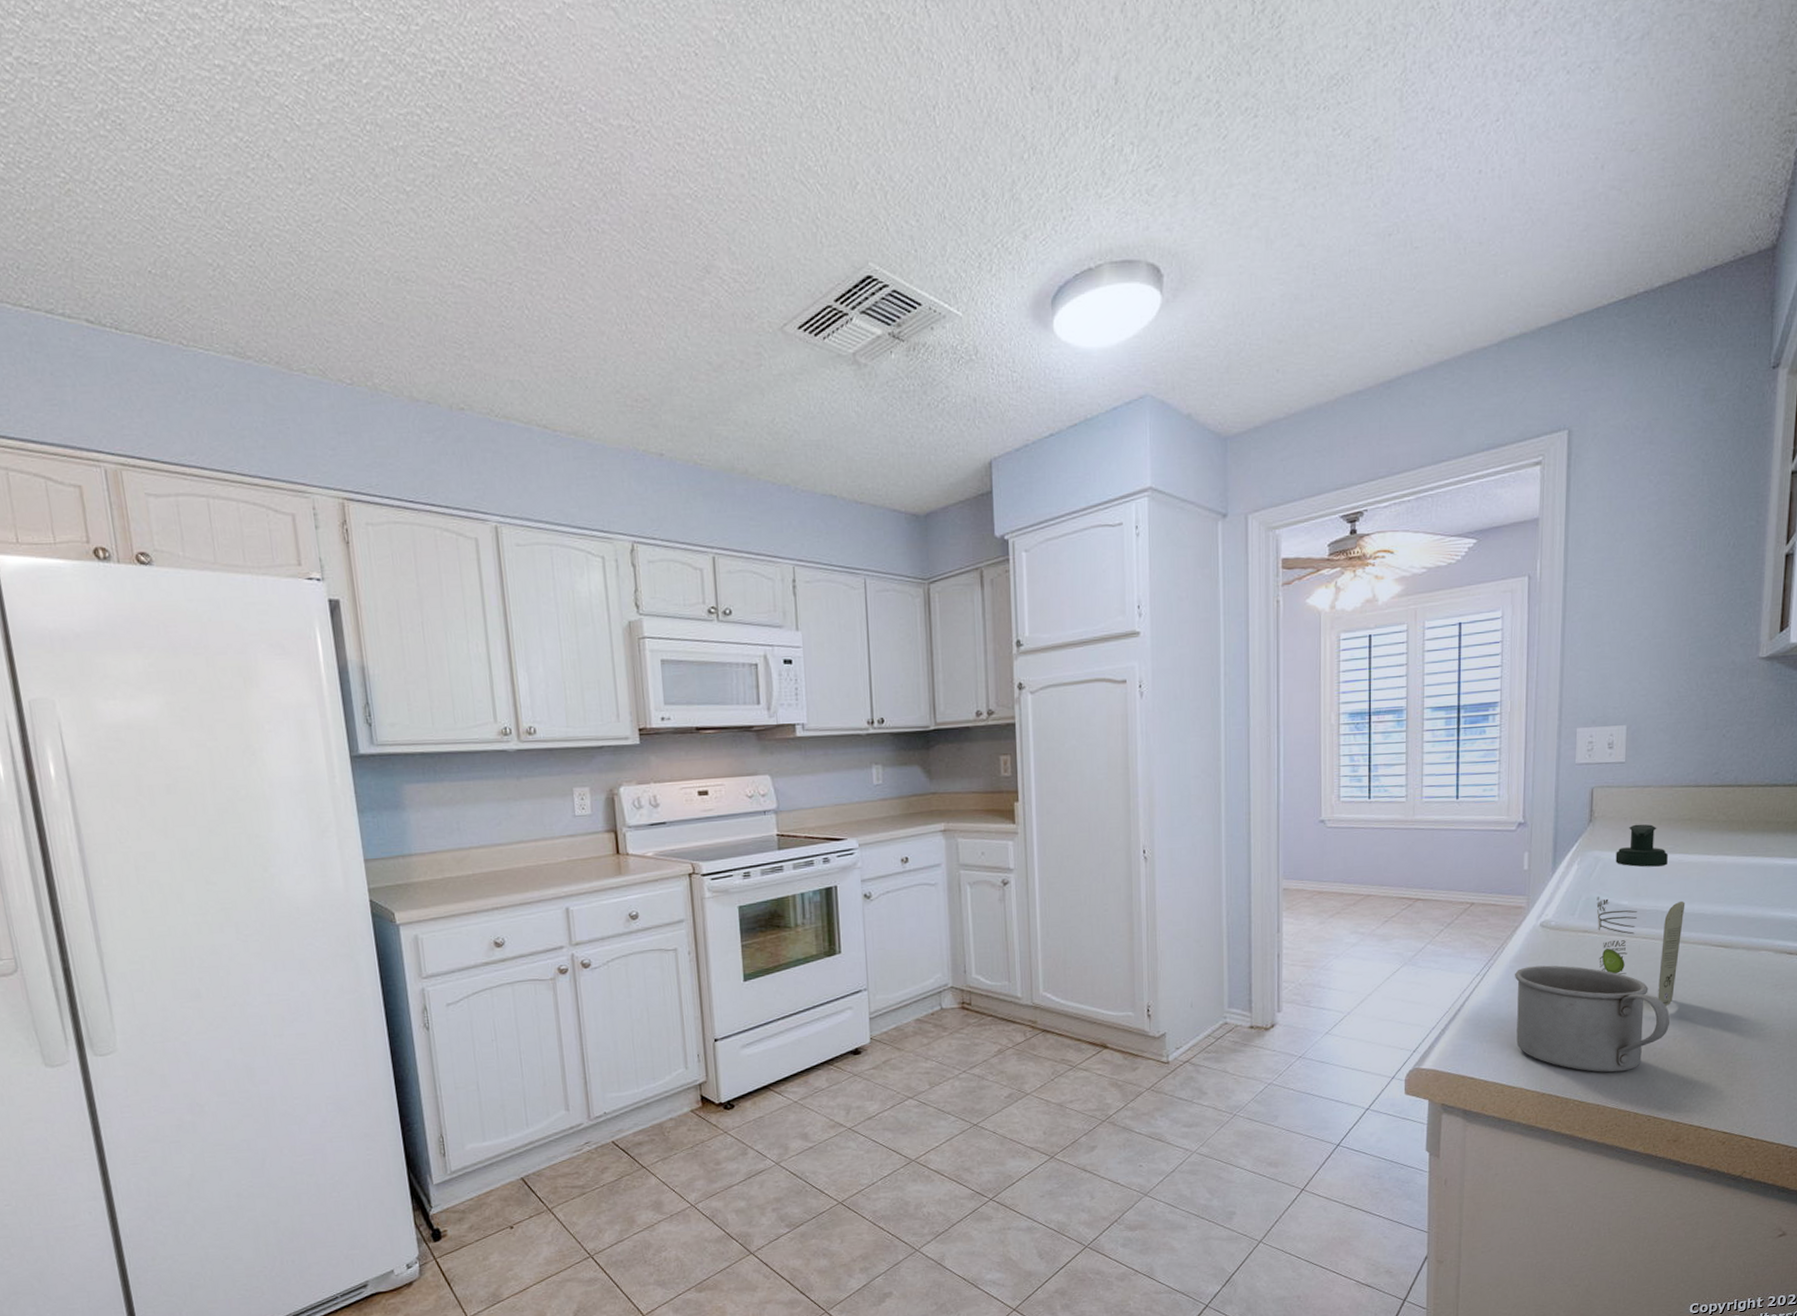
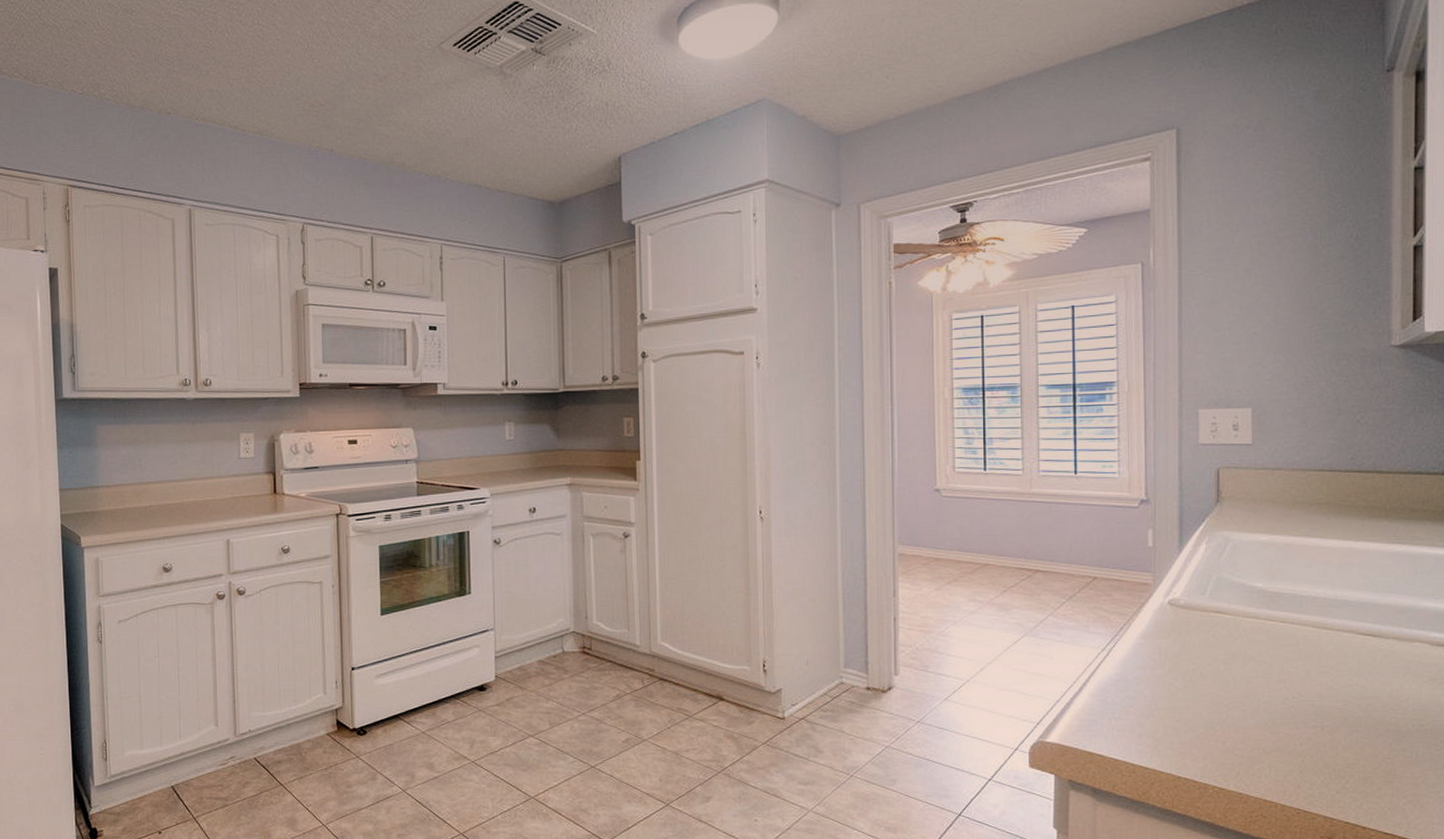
mug: present [1515,965,1671,1073] -> none [1143,644,1317,760]
soap dispenser: present [1596,824,1686,1006] -> none [1228,506,1326,694]

